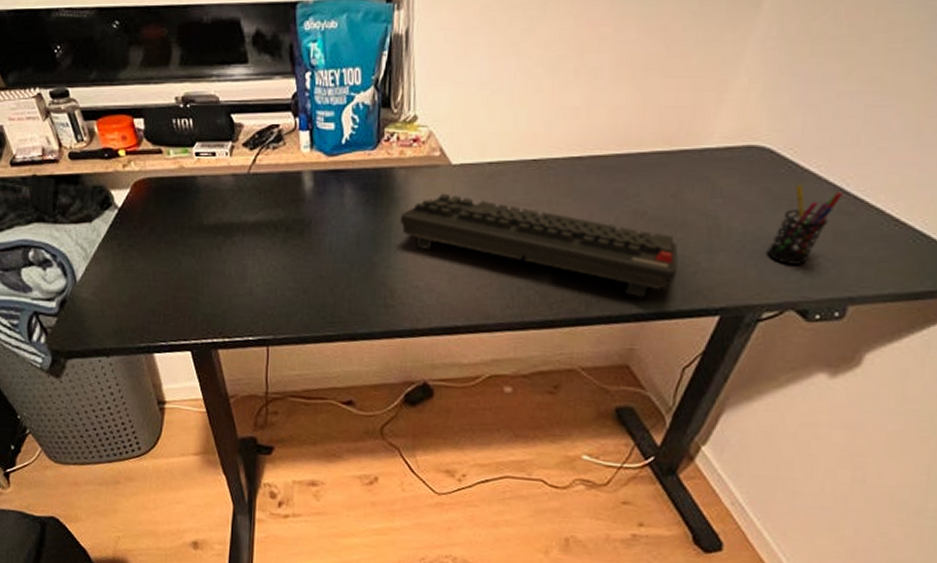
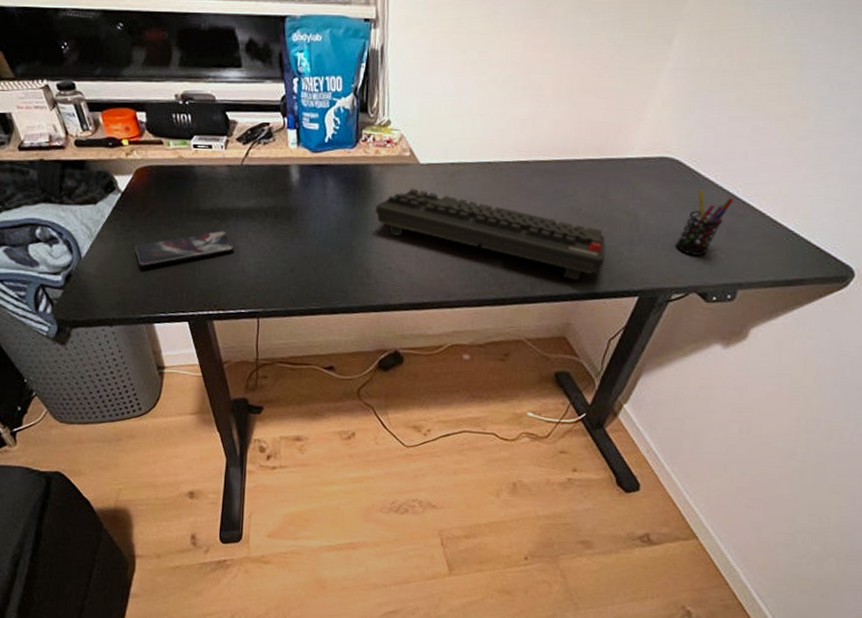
smartphone: none [132,248,241,292] -> present [134,231,235,268]

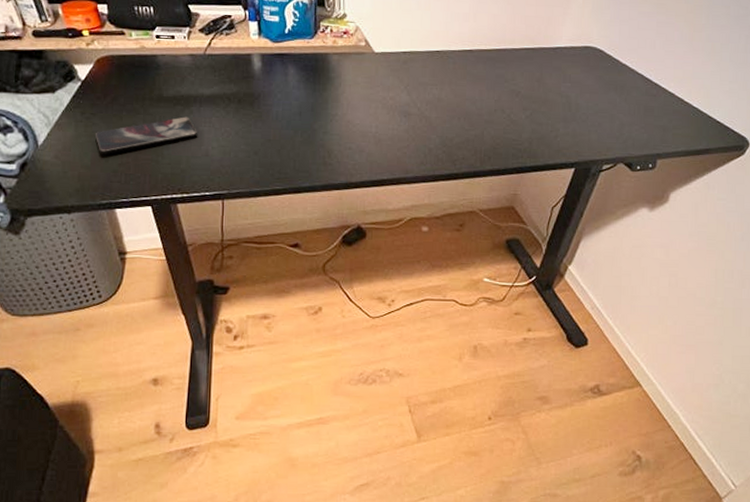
computer keyboard: present [375,188,606,281] -> none [335,74,544,156]
pen holder: present [675,190,734,256] -> none [602,74,648,131]

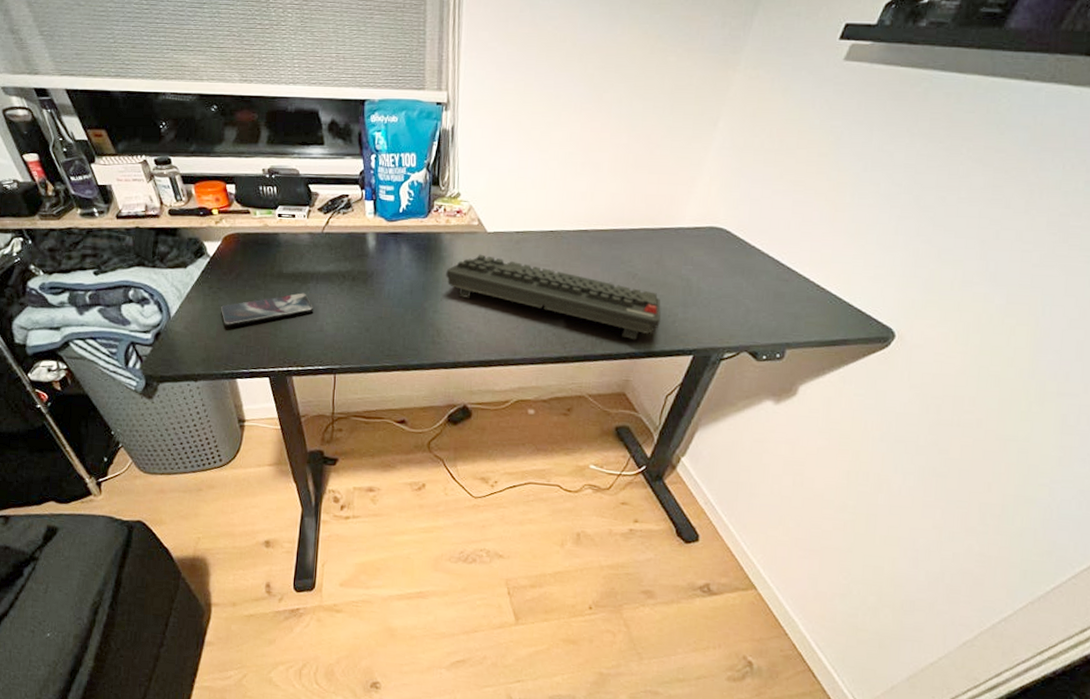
computer keyboard: none [335,74,544,156] -> present [446,254,661,340]

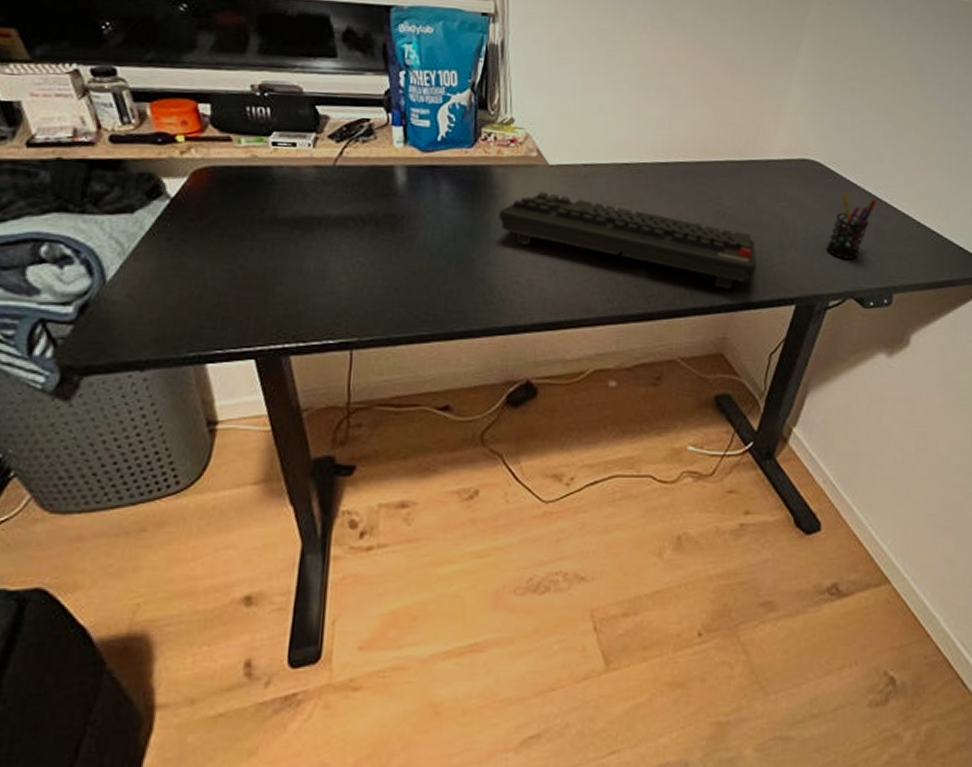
smartphone: present [220,293,314,327] -> none [184,243,322,292]
pen holder: none [726,257,780,318] -> present [826,192,877,259]

